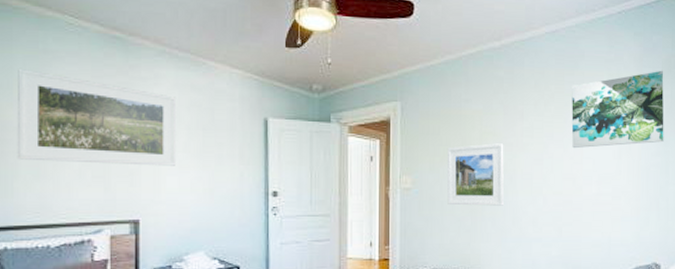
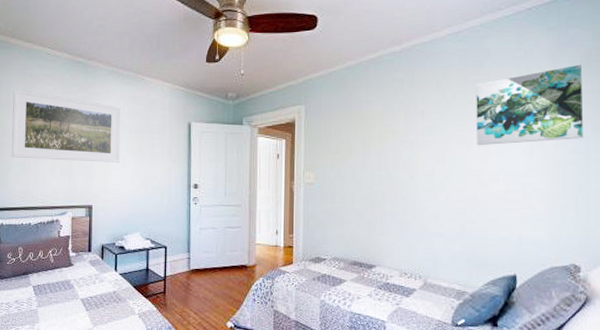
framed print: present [447,143,504,206] -> none [347,142,404,201]

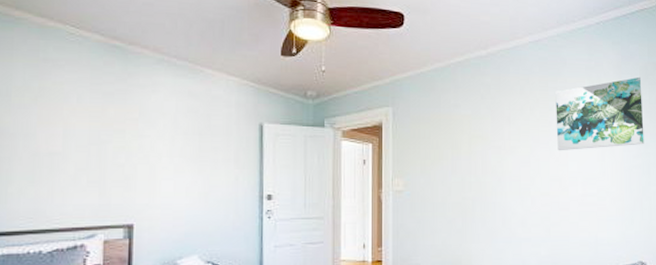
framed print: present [11,89,121,163] -> none [12,76,174,171]

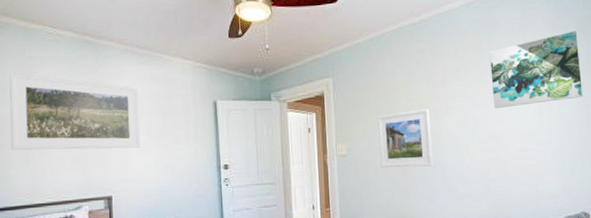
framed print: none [12,76,174,171] -> present [9,73,141,150]
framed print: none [437,146,493,207] -> present [377,109,433,168]

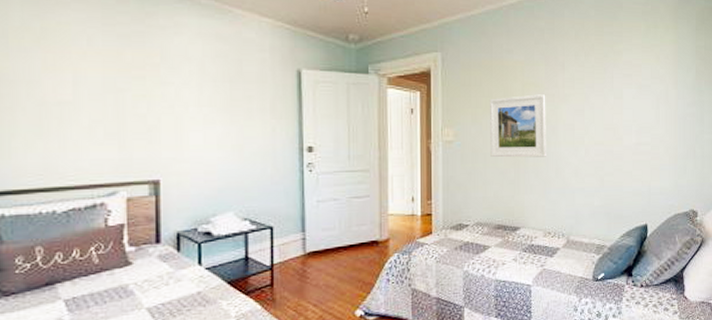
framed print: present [9,73,141,150] -> none [14,14,201,121]
wall art: present [489,30,583,109] -> none [611,22,699,99]

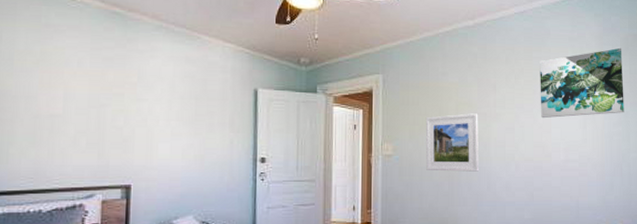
wall art: none [611,22,699,99] -> present [540,47,624,119]

